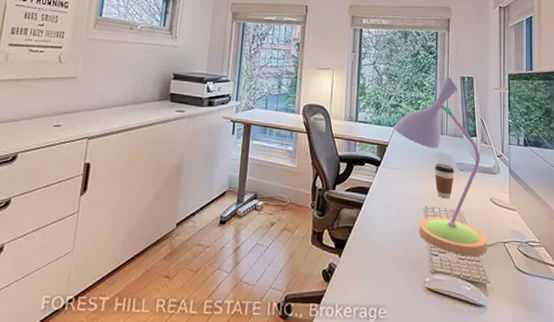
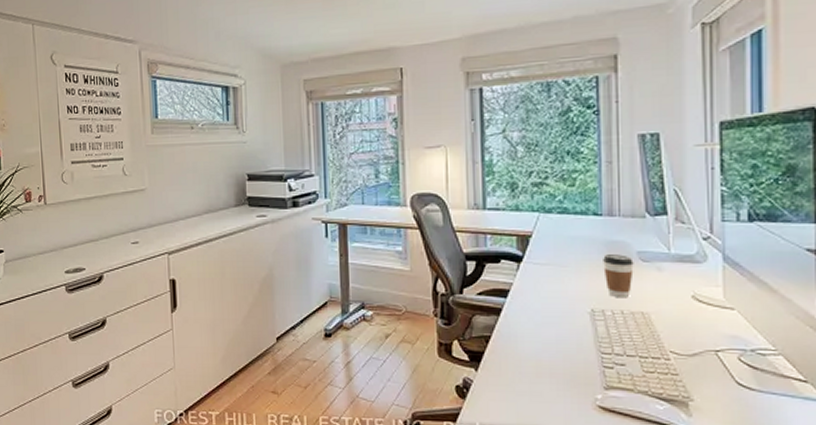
desk lamp: present [393,75,488,256] -> none [537,134,690,369]

